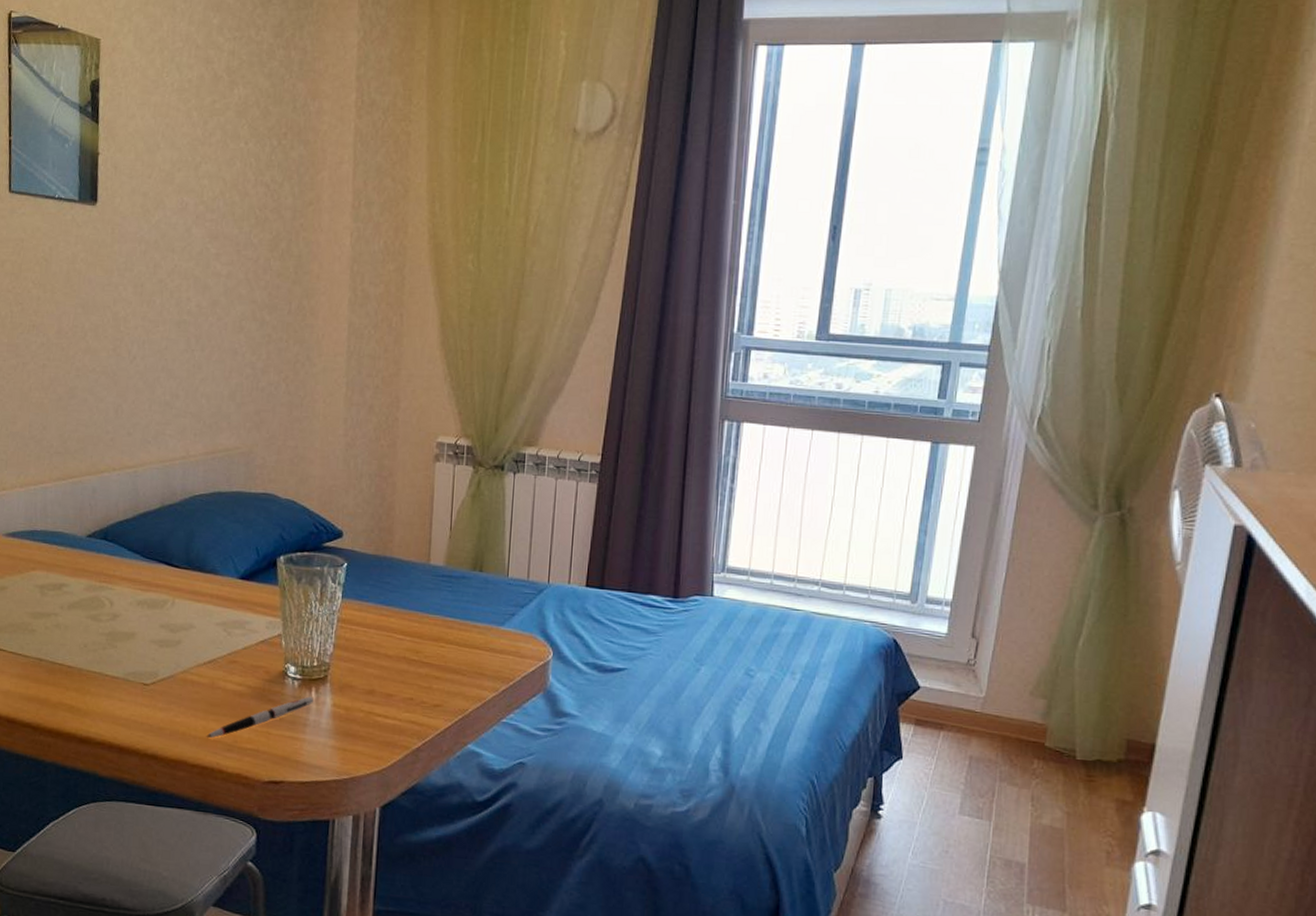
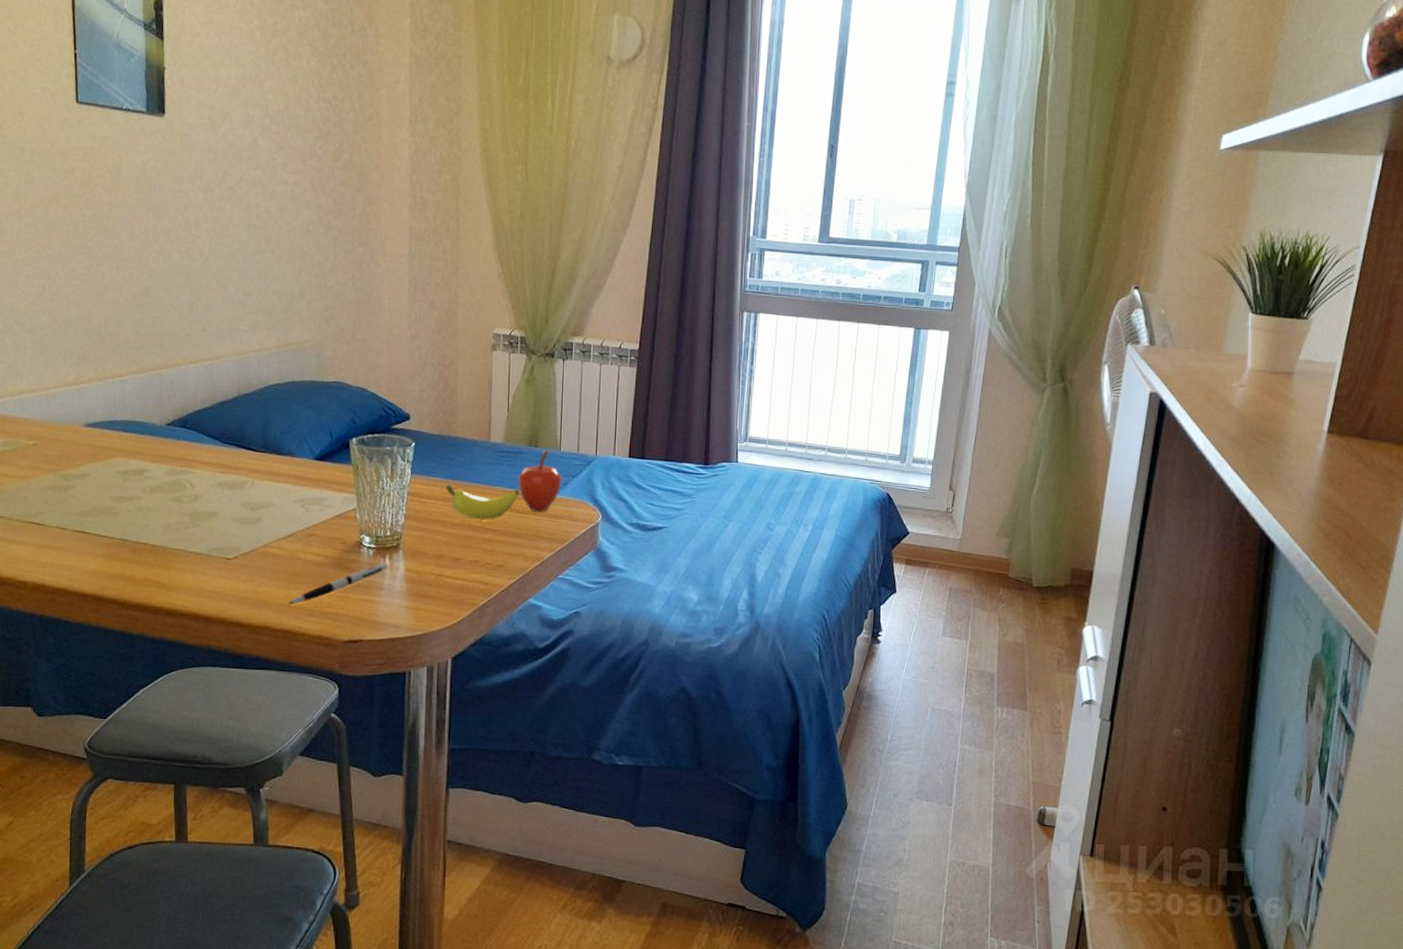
fruit: none [379,574,509,653] -> present [445,449,562,520]

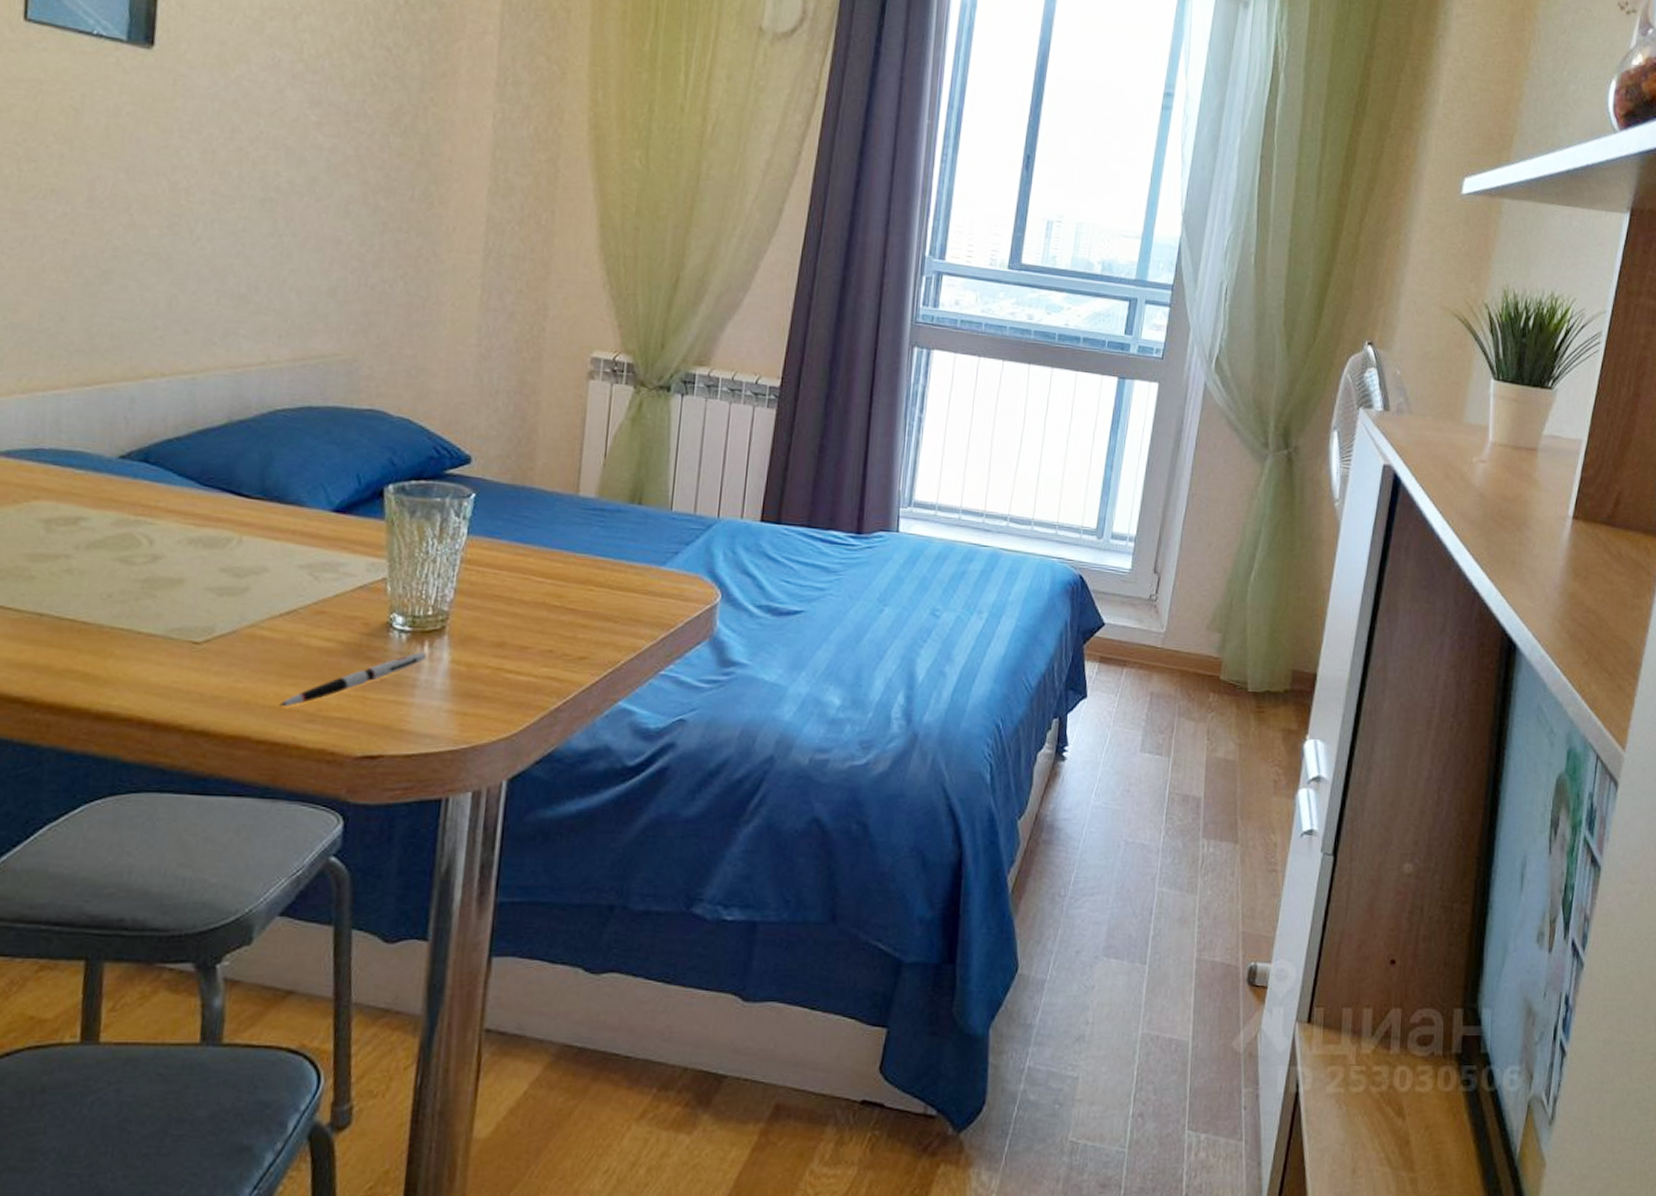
fruit: present [445,449,562,520] -> none [513,507,672,598]

